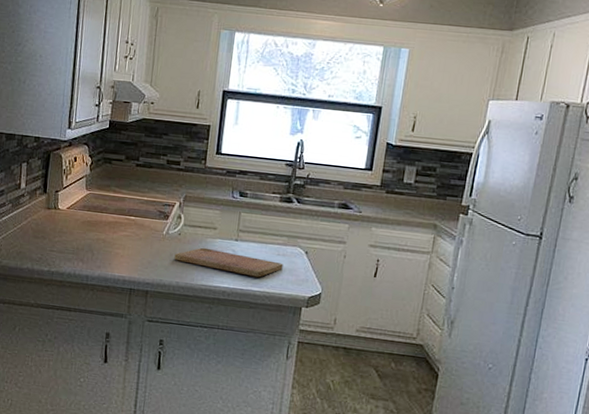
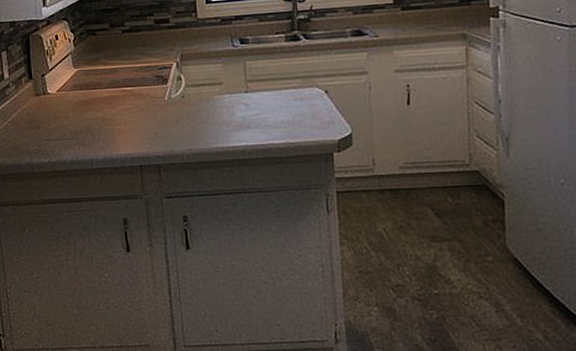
cutting board: present [174,247,283,277] -> none [181,106,303,129]

